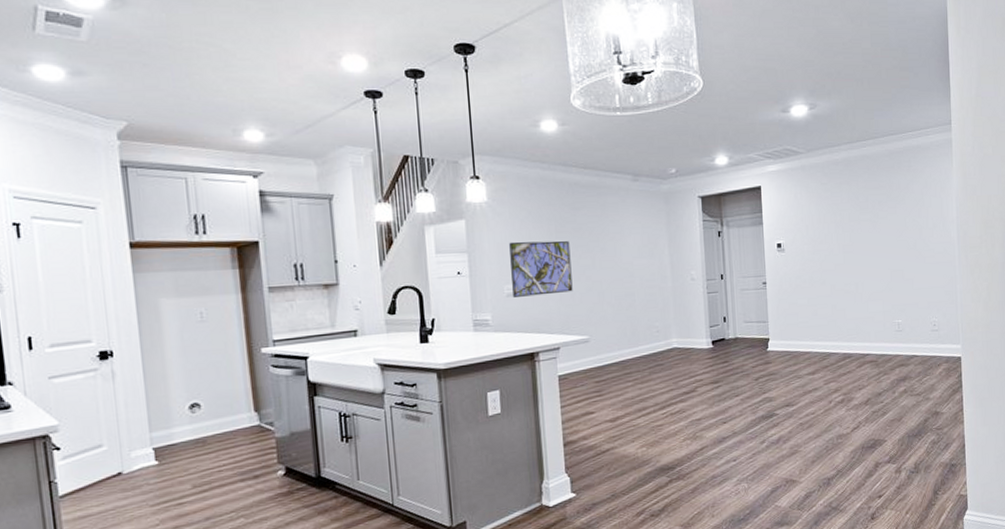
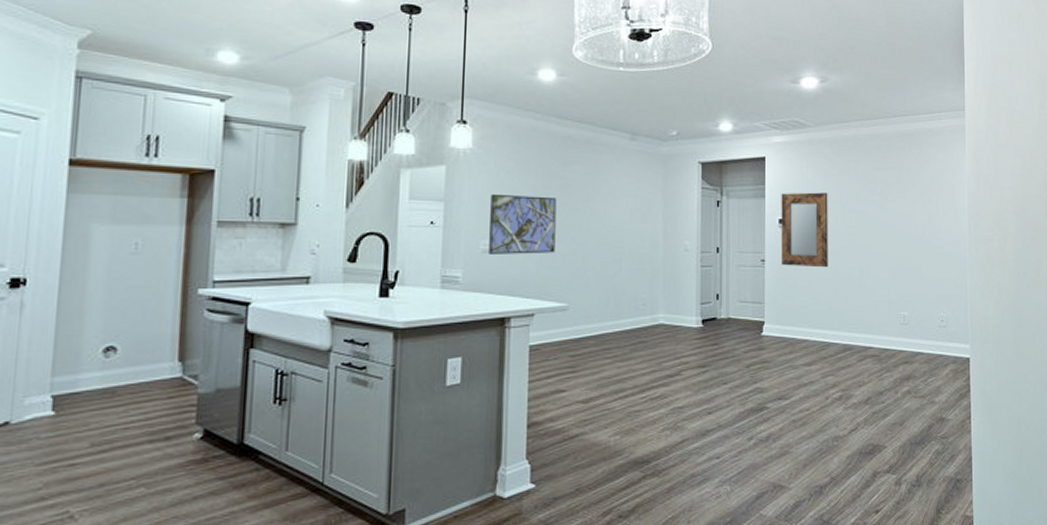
home mirror: none [778,215,826,287] -> present [781,192,828,268]

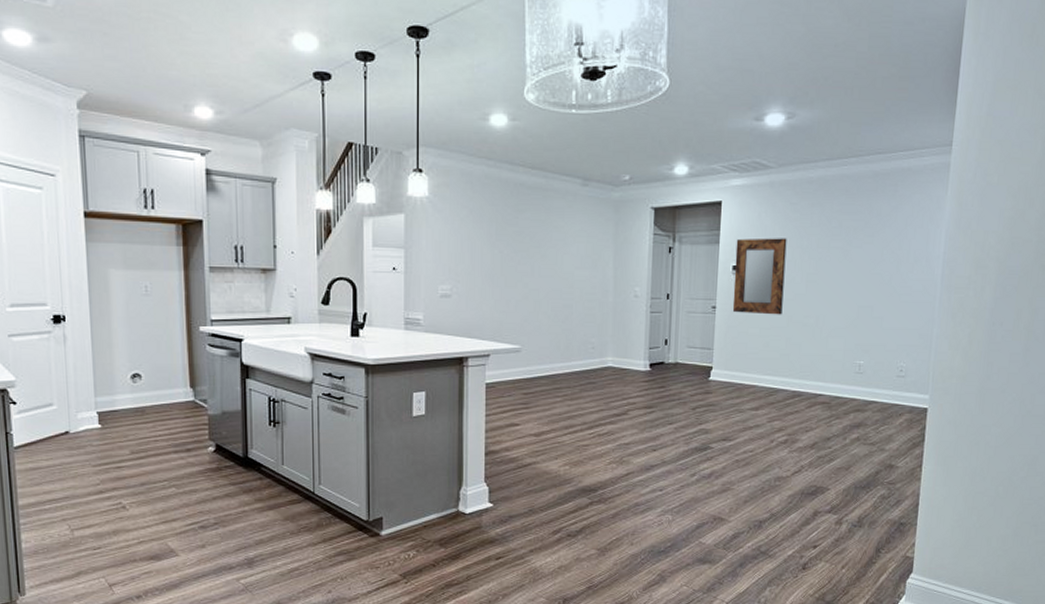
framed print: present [489,193,557,254] -> none [447,240,509,299]

